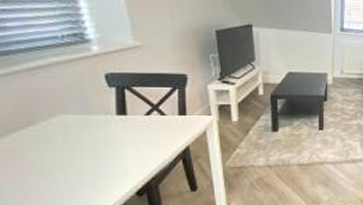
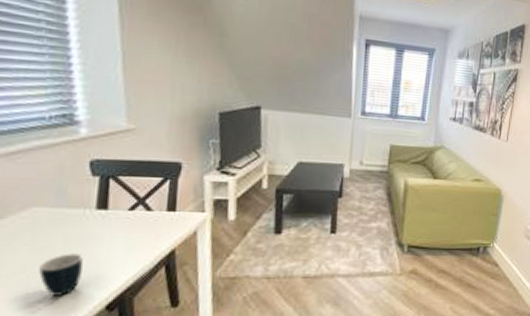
mug: none [74,151,112,186] -> present [39,253,83,296]

